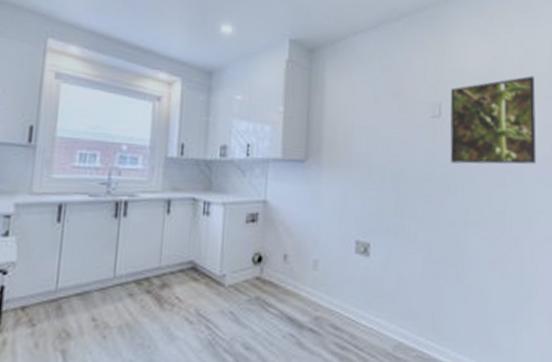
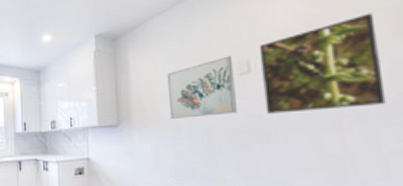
wall art: none [362,94,427,160] -> present [167,56,237,120]

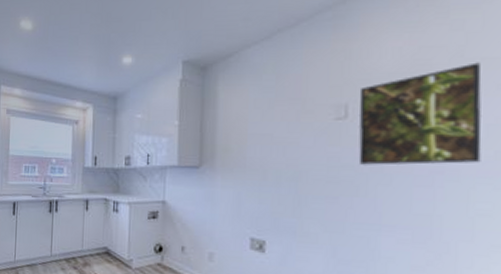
wall art: present [167,56,237,120] -> none [257,98,331,165]

